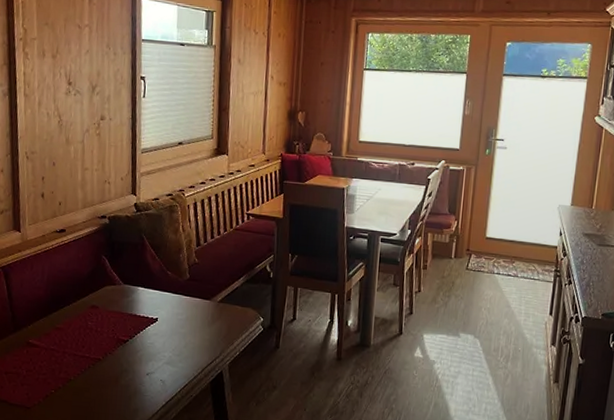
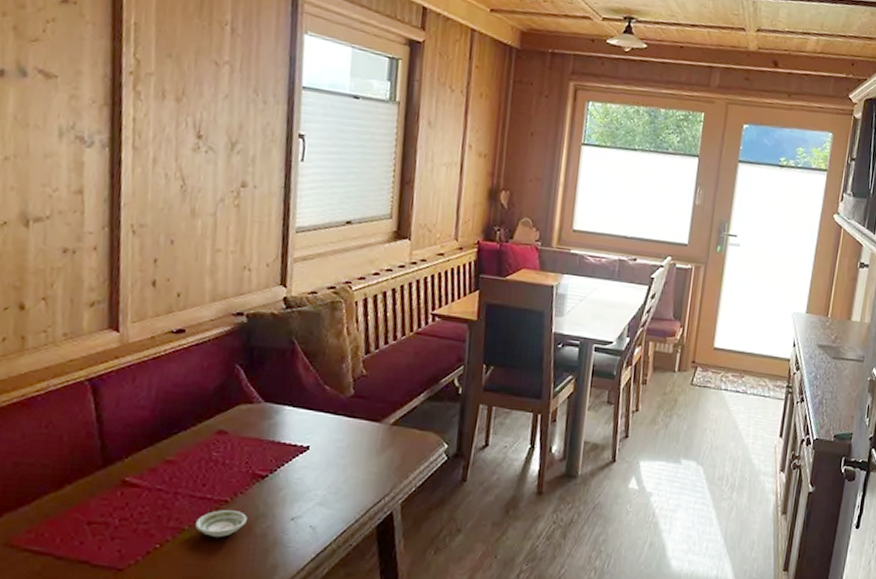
saucer: none [79,366,115,387] -> present [195,510,247,538]

